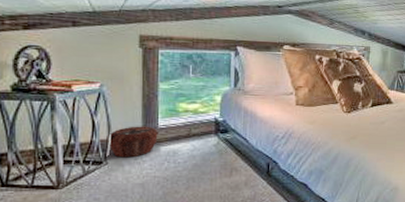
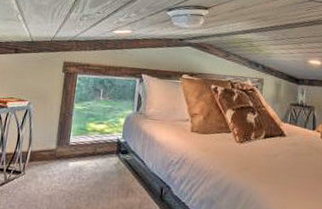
woven basket: present [107,126,160,158] -> none [27,141,70,170]

